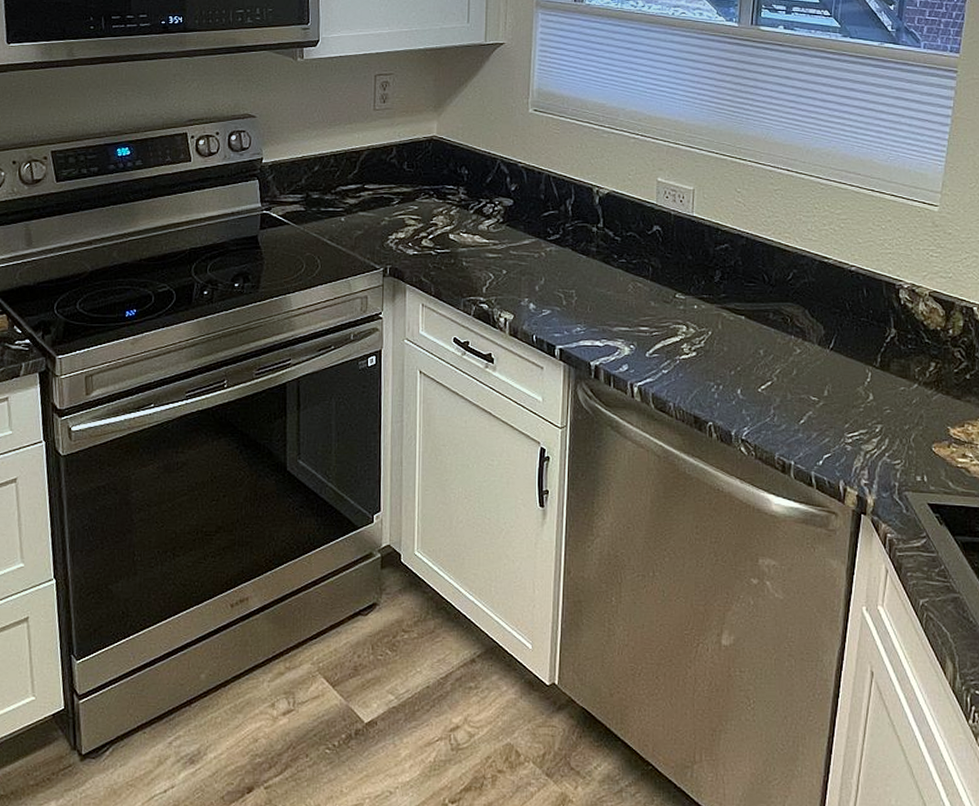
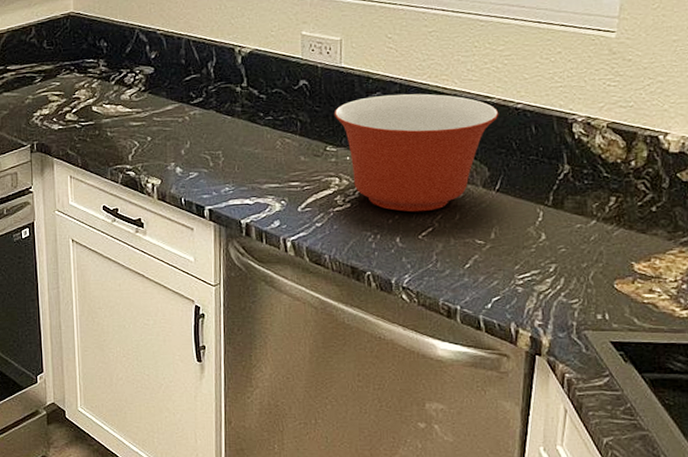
mixing bowl: none [684,247,835,365] -> present [334,93,499,212]

